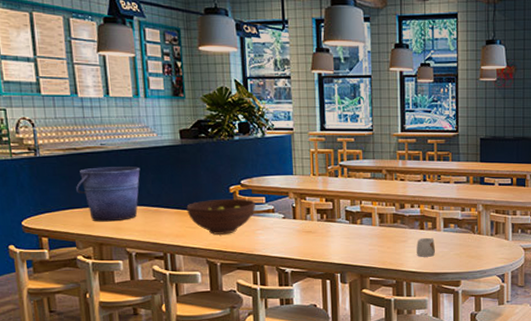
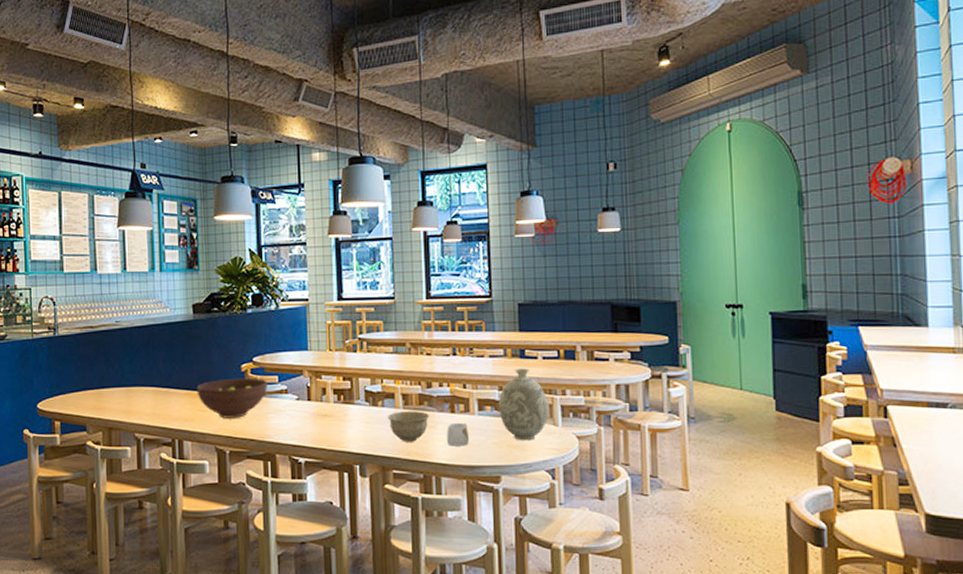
bucket: present [76,167,140,222] -> none [90,344,152,405]
bowl: none [366,228,403,254] -> present [388,411,430,442]
decorative vase: none [460,193,502,252] -> present [498,368,549,441]

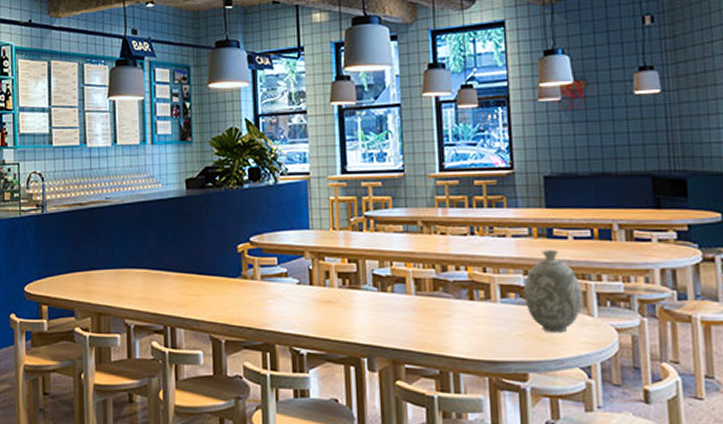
fruit bowl: present [196,377,268,418] -> none [190,259,266,304]
bowl: present [388,411,430,442] -> none [398,298,446,333]
mug: present [447,422,469,446] -> none [465,311,490,338]

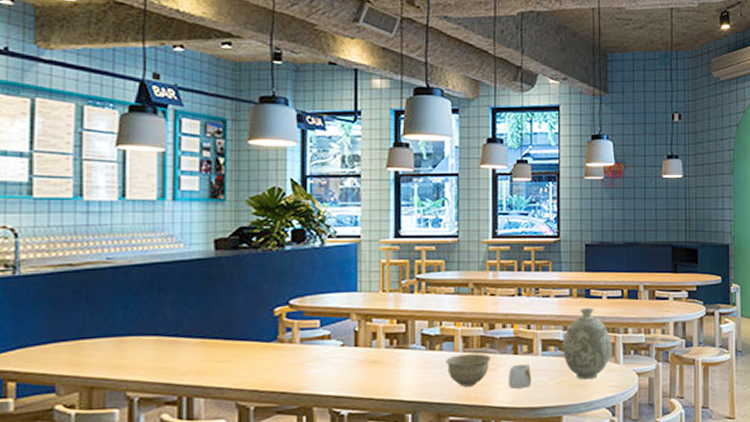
bowl: none [398,298,446,333] -> present [446,354,492,387]
mug: none [465,311,490,338] -> present [509,363,531,389]

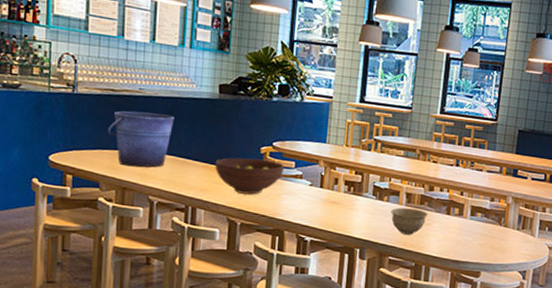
bucket: none [66,286,157,359] -> present [108,111,175,168]
fruit bowl: none [215,322,306,370] -> present [214,157,284,195]
mug: present [509,363,531,389] -> none [440,223,460,244]
decorative vase: present [562,308,611,380] -> none [487,184,530,246]

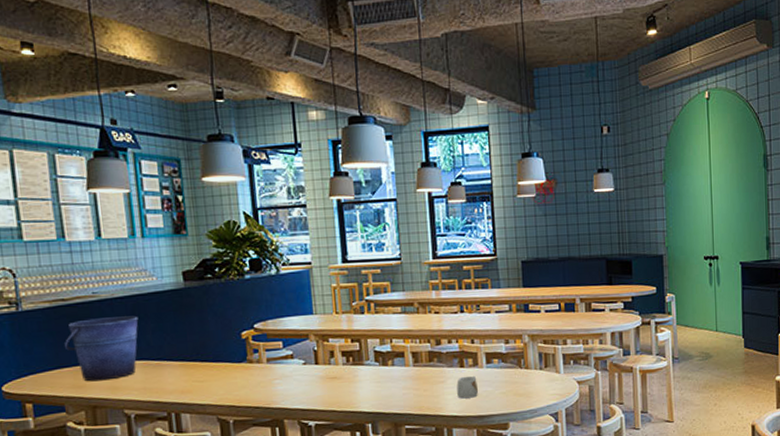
fruit bowl: present [214,157,284,195] -> none [192,344,272,388]
bowl: present [391,207,428,235] -> none [398,367,440,398]
mug: none [440,223,460,244] -> present [456,375,478,399]

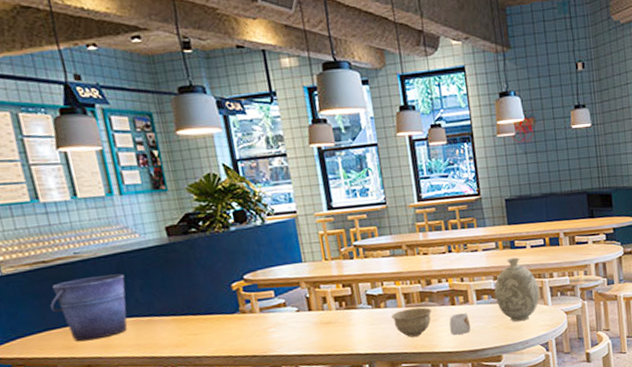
bowl: none [398,367,440,398] -> present [391,307,432,337]
decorative vase: none [505,321,552,389] -> present [494,257,540,322]

